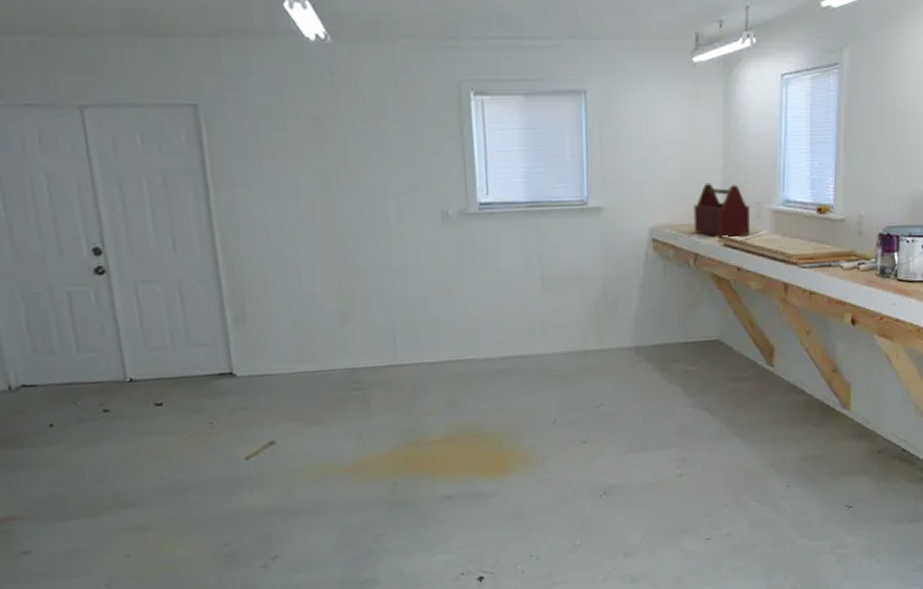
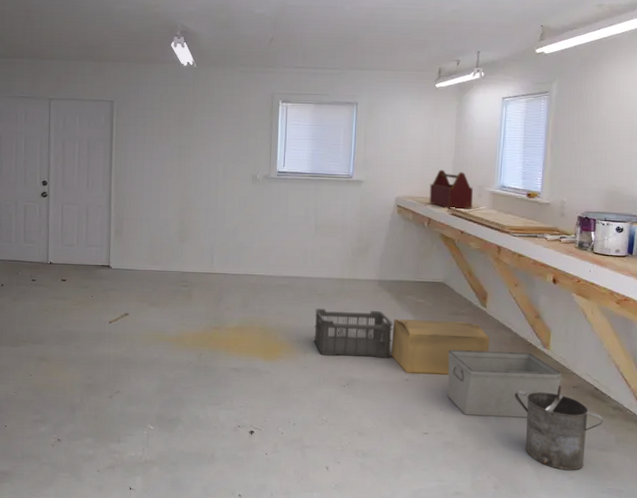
plastic crate: none [552,388,659,460] -> present [314,308,393,359]
cardboard box: none [658,388,780,466] -> present [391,319,490,375]
storage bin: none [729,417,865,508] -> present [447,349,562,418]
bucket: none [811,452,912,554] -> present [514,385,604,471]

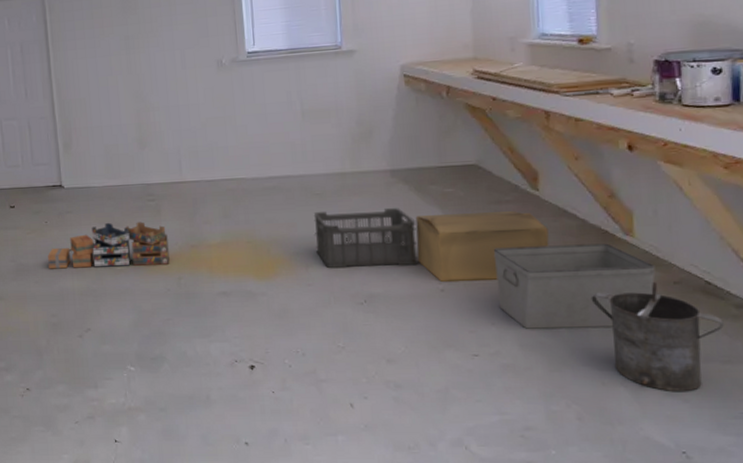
cardboard boxes: none [90,301,195,341] -> present [48,222,170,269]
toolbox: present [429,169,473,210] -> none [443,23,504,72]

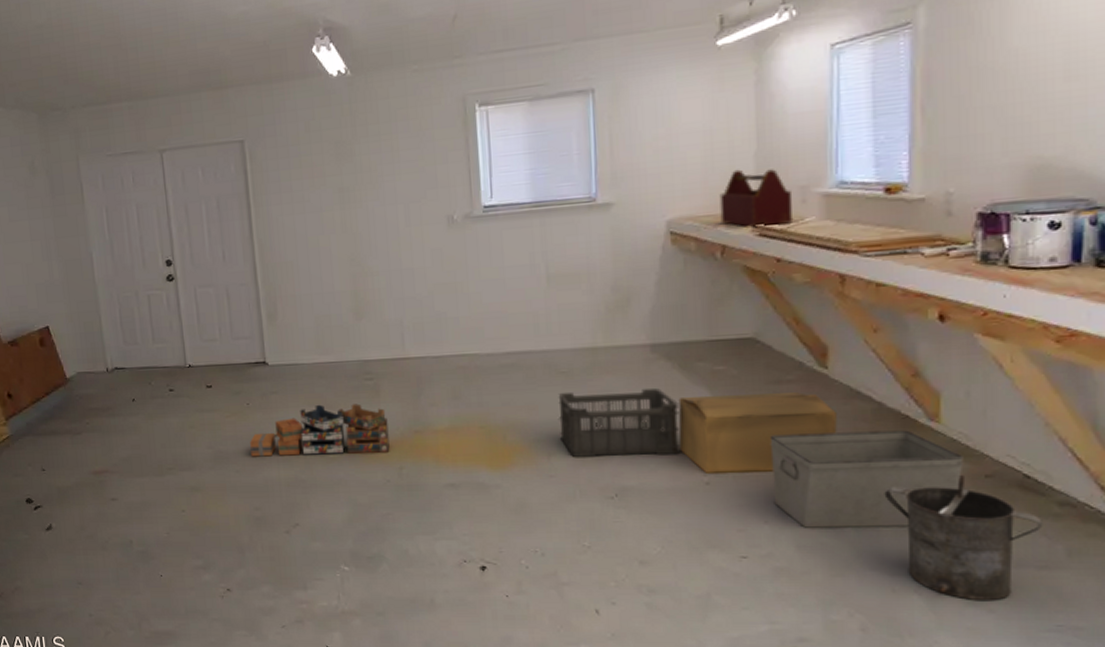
toolbox: none [443,23,504,72] -> present [719,169,792,228]

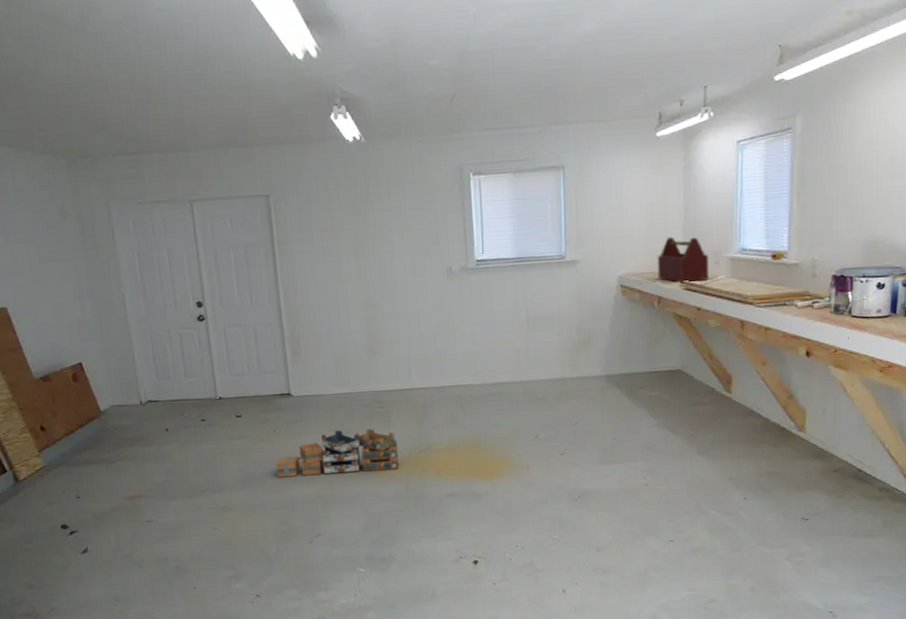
plastic crate: present [558,387,680,458] -> none [535,410,627,469]
cardboard box: present [678,392,837,473] -> none [625,412,737,477]
storage bin: present [769,430,964,528] -> none [690,439,820,516]
bucket: present [884,475,1043,601] -> none [768,471,869,563]

